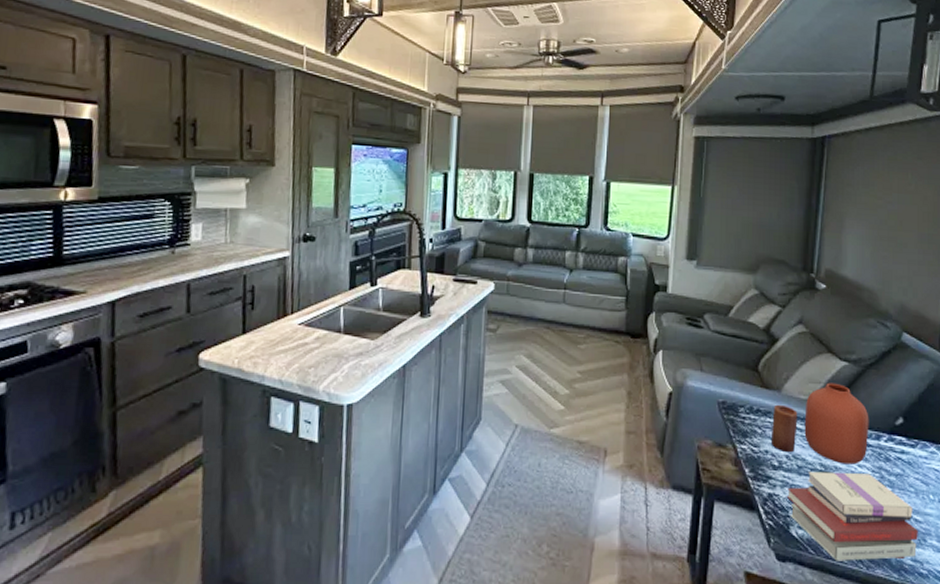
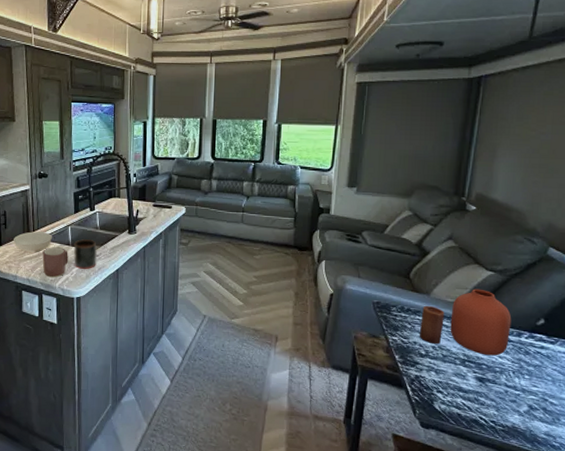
bowl: none [263,314,319,344] -> present [14,231,53,253]
mug: none [302,335,339,378] -> present [42,247,68,278]
mug: none [345,323,379,365] -> present [73,238,98,269]
books: present [786,471,918,561] -> none [431,359,553,433]

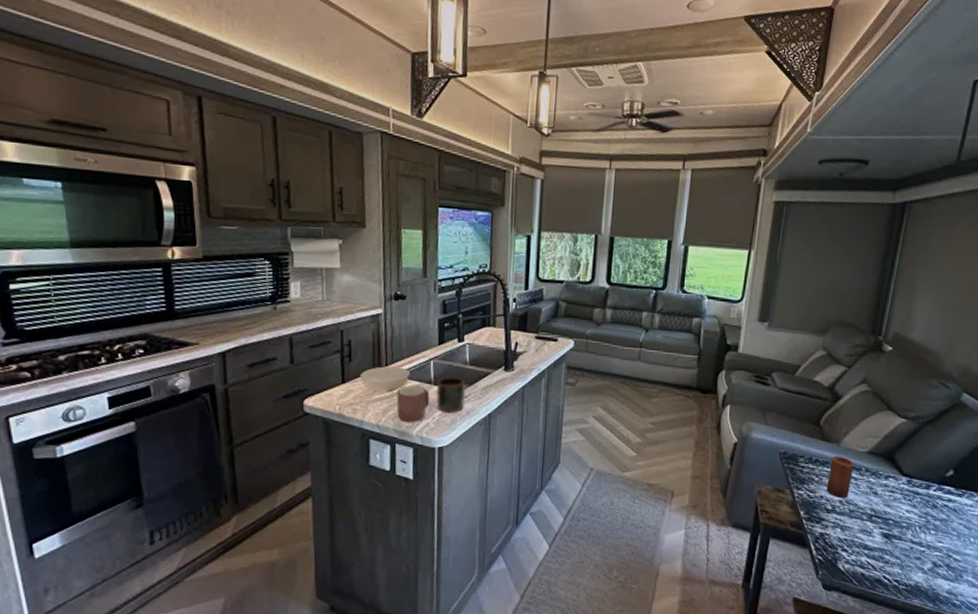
vase: present [450,288,512,356] -> none [858,437,922,510]

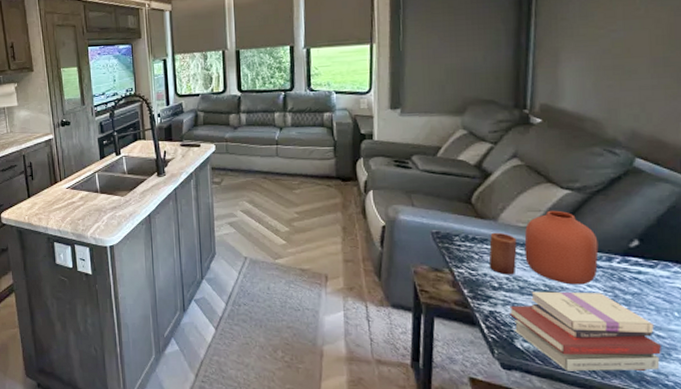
bowl: present [360,366,411,393] -> none [41,181,81,203]
mug: present [396,386,430,423] -> none [71,195,98,227]
mug: present [436,376,466,413] -> none [102,184,128,216]
books: none [836,515,956,592] -> present [508,291,661,372]
vase: none [858,437,922,510] -> present [524,210,599,285]

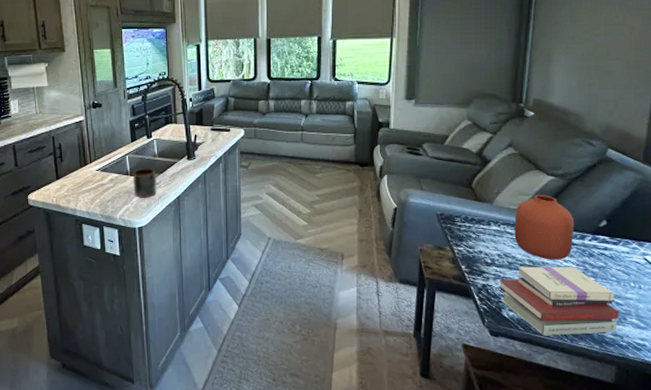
mug: none [102,184,128,216] -> present [132,167,158,198]
candle: present [488,232,517,275] -> none [484,214,508,252]

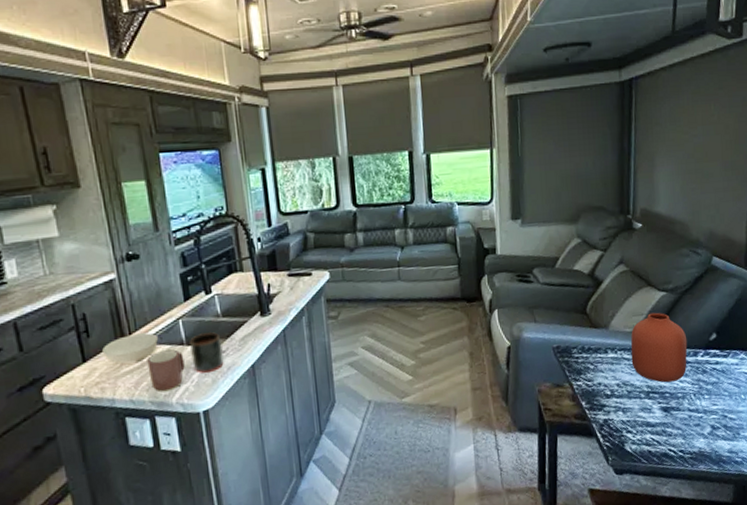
bowl: none [71,163,111,185] -> present [102,332,159,365]
mug: none [101,178,128,209] -> present [147,349,185,393]
books: present [498,266,619,336] -> none [619,386,733,465]

